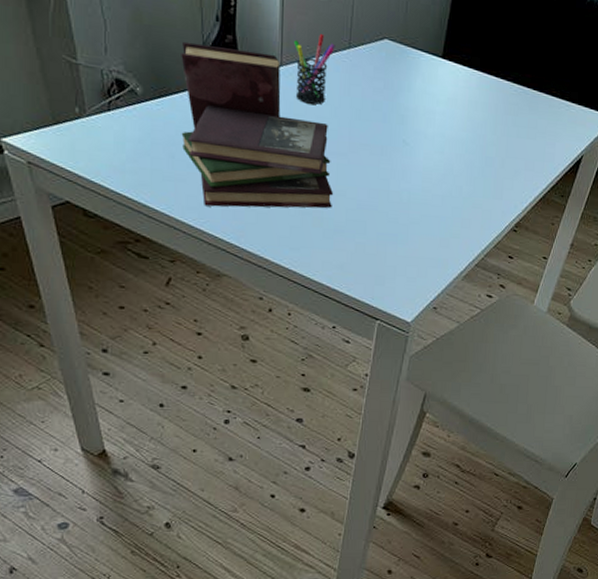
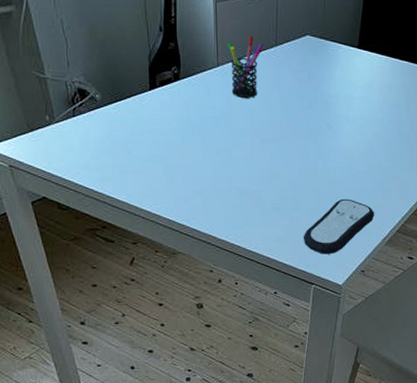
book: present [181,41,334,209] -> none [131,51,269,194]
remote control: none [369,225,452,287] -> present [303,198,375,254]

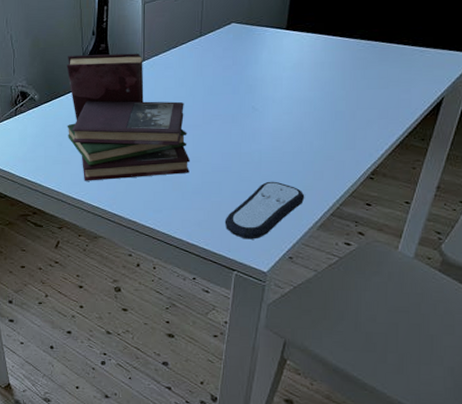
book: none [131,51,269,194] -> present [67,53,191,181]
pen holder: present [228,35,264,98] -> none [154,29,189,88]

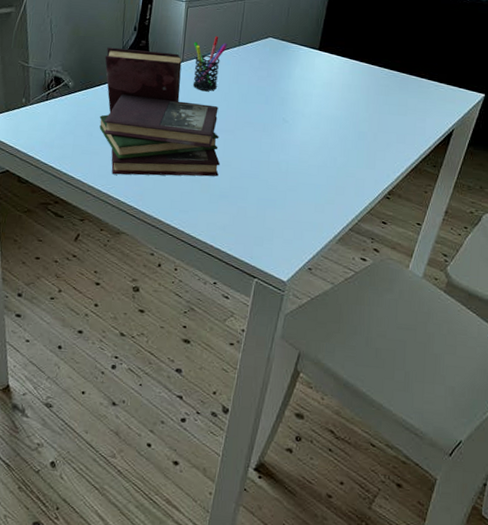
pen holder: none [154,29,189,88] -> present [192,36,228,91]
remote control: present [224,181,305,239] -> none [249,191,327,248]

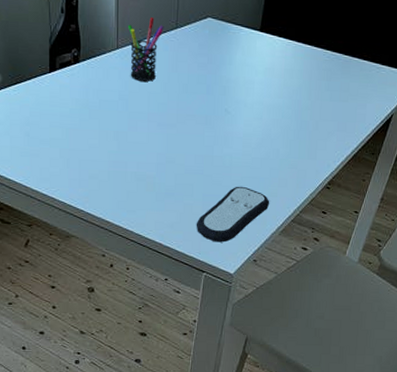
book: present [99,47,221,177] -> none [33,33,165,177]
remote control: none [249,191,327,248] -> present [196,186,270,243]

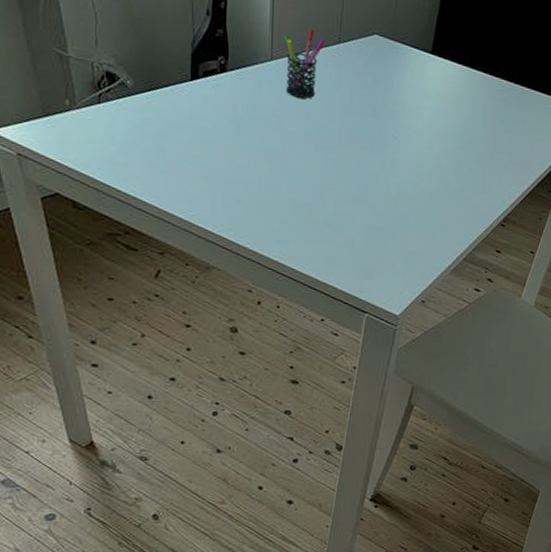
remote control: present [196,186,270,243] -> none [357,219,440,281]

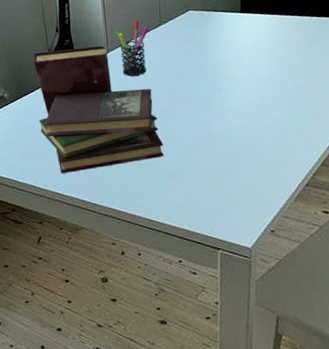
book: none [171,35,323,202] -> present [33,45,164,174]

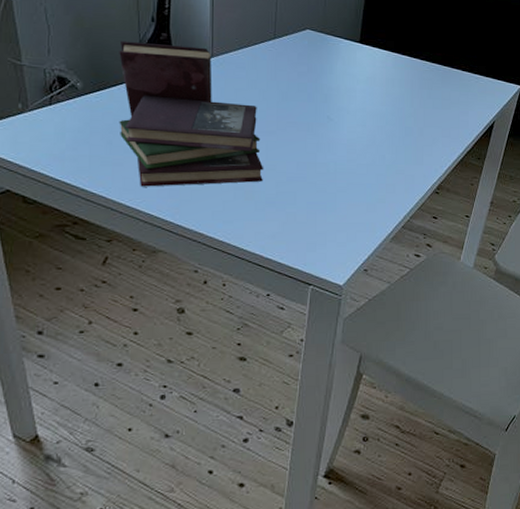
pen holder: present [116,20,149,77] -> none [224,28,262,89]

